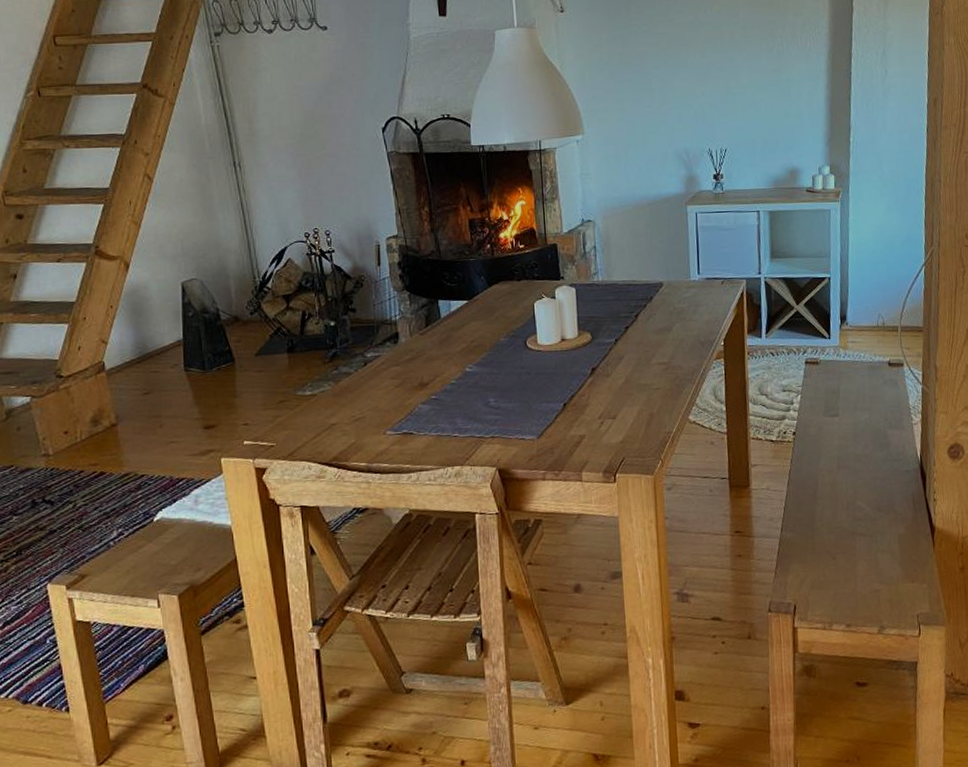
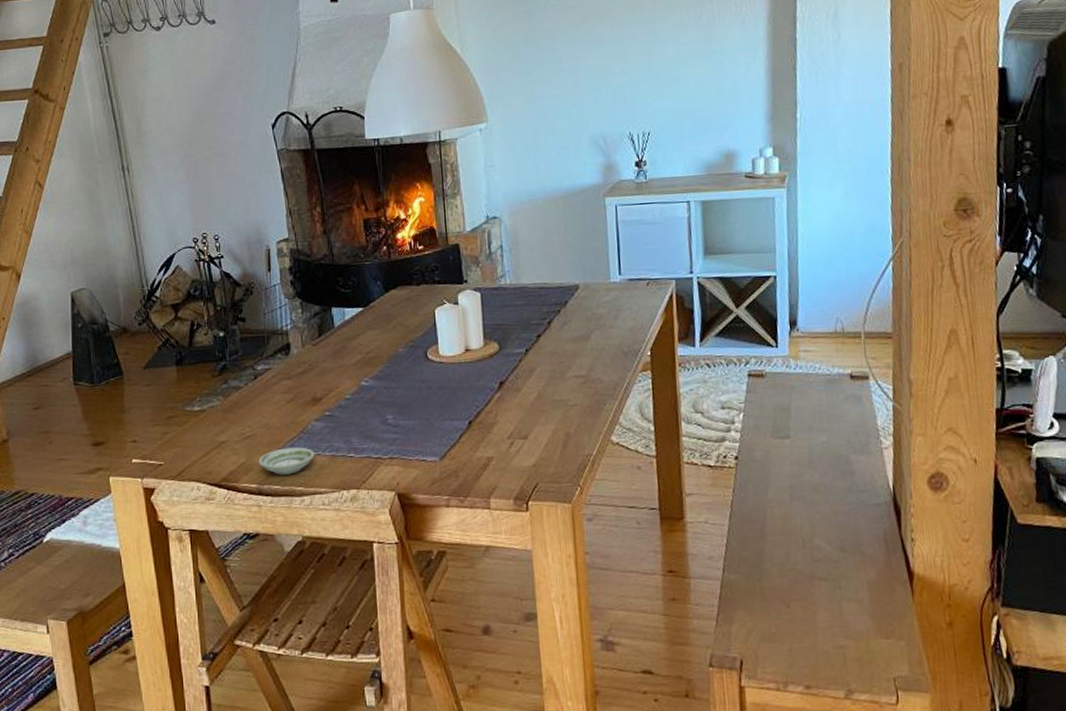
saucer: none [367,428,421,454] -> present [258,447,315,475]

